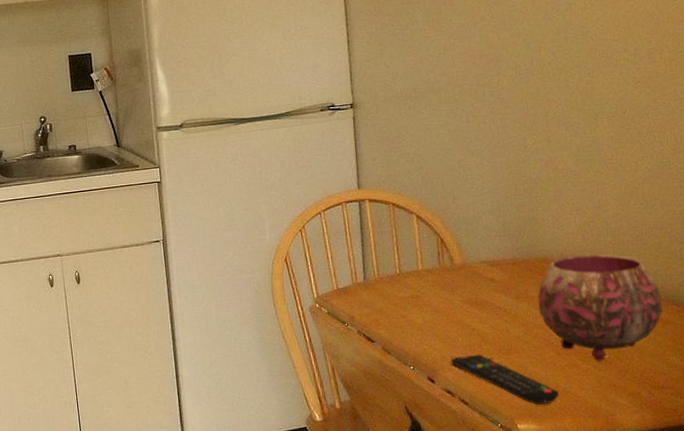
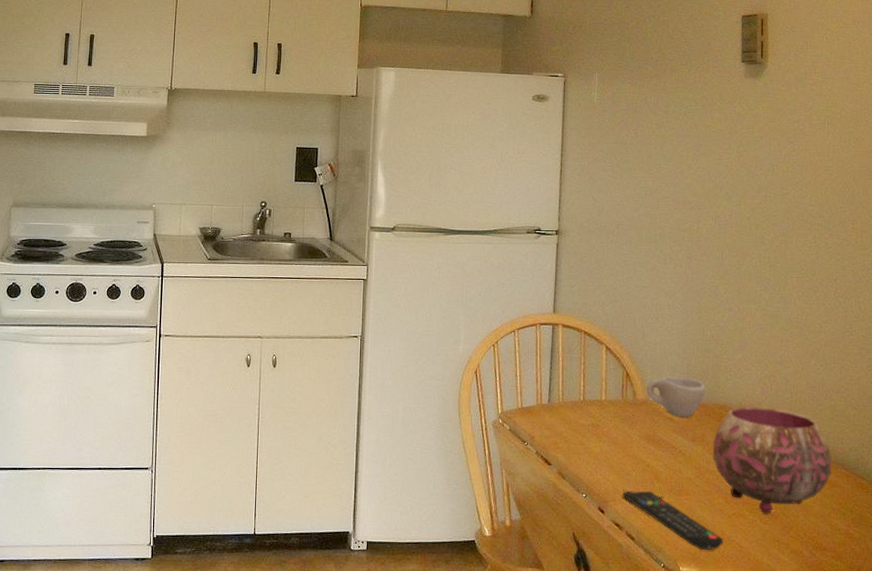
cup: none [463,235,525,277] -> present [646,376,705,418]

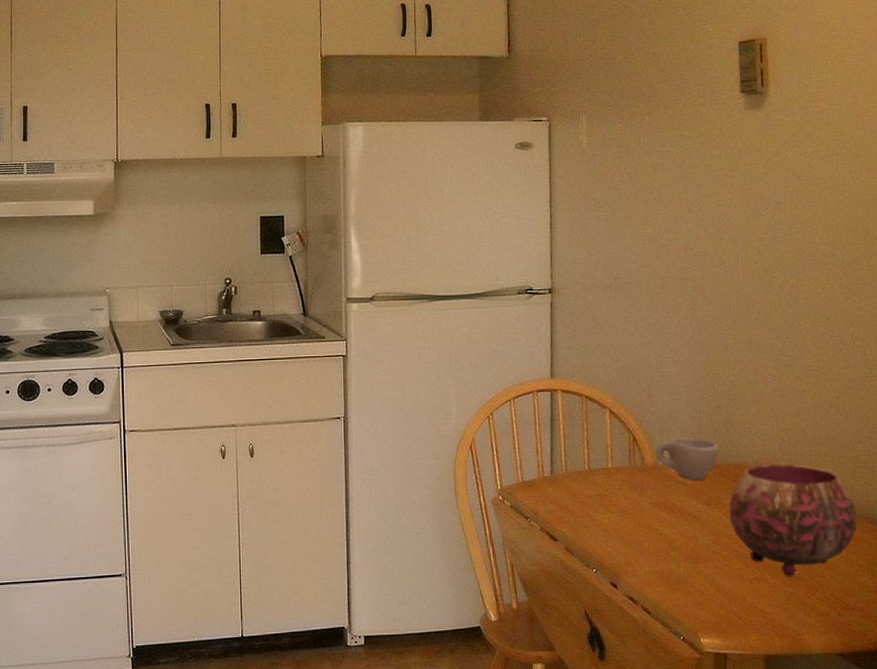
remote control: present [623,490,723,551] -> none [636,560,745,620]

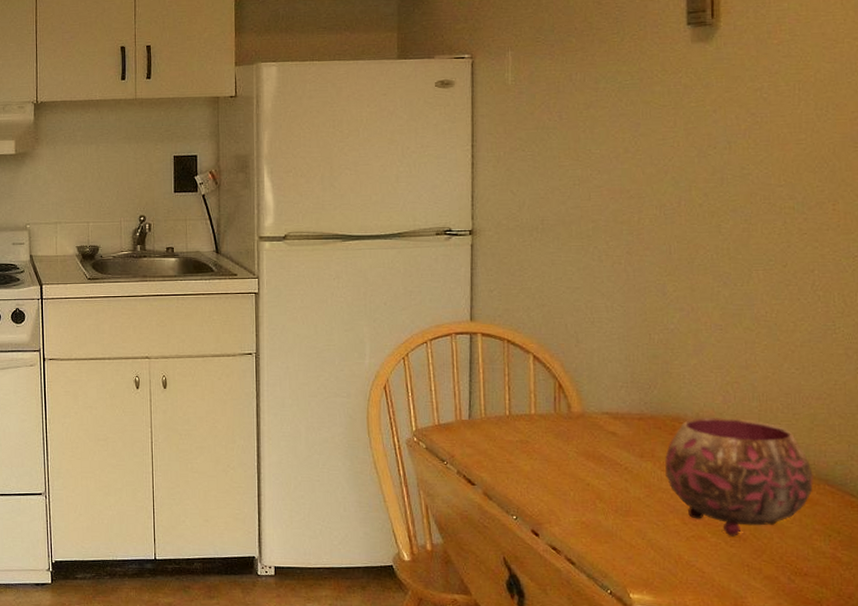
cup: present [655,437,719,481] -> none [583,386,654,432]

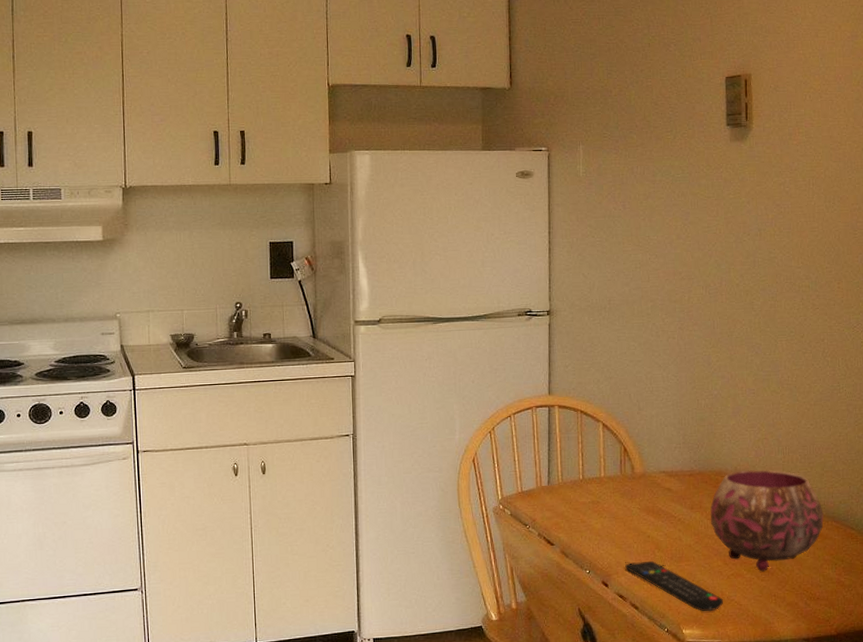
remote control: none [559,511,681,577] -> present [625,560,723,612]

